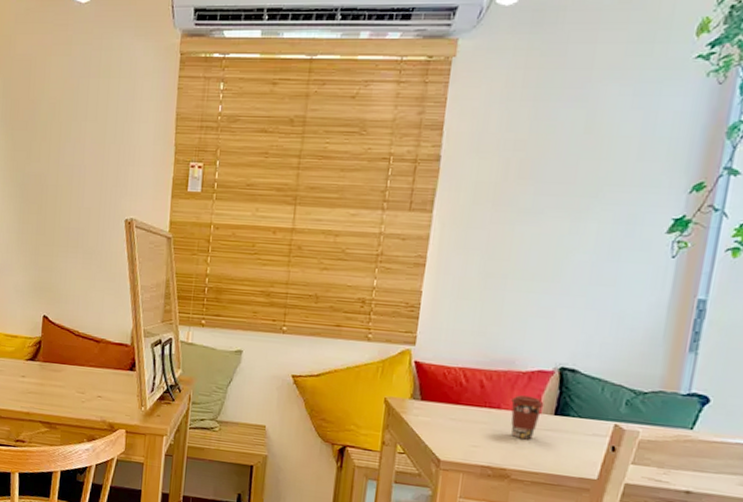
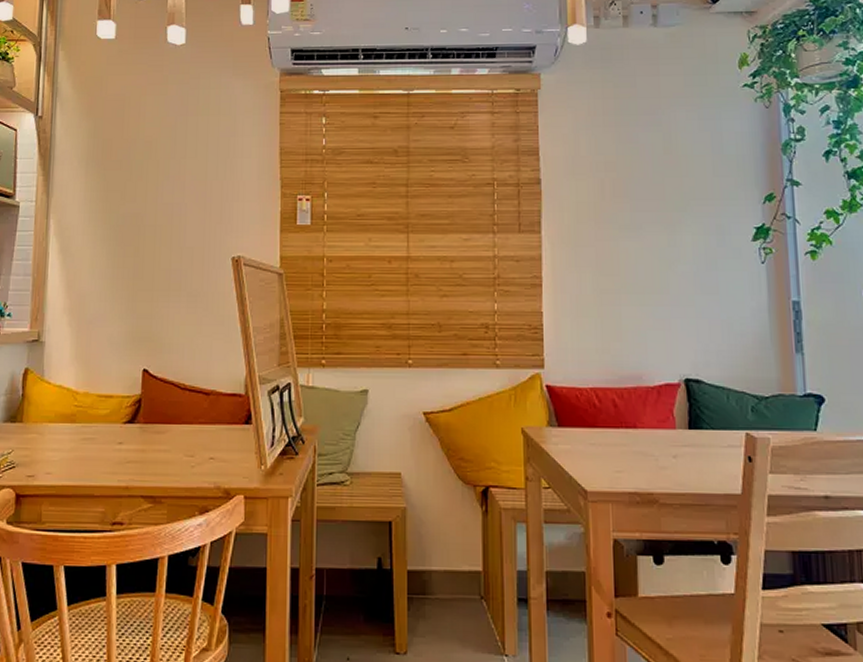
coffee cup: present [511,395,544,440] -> none [646,412,677,459]

